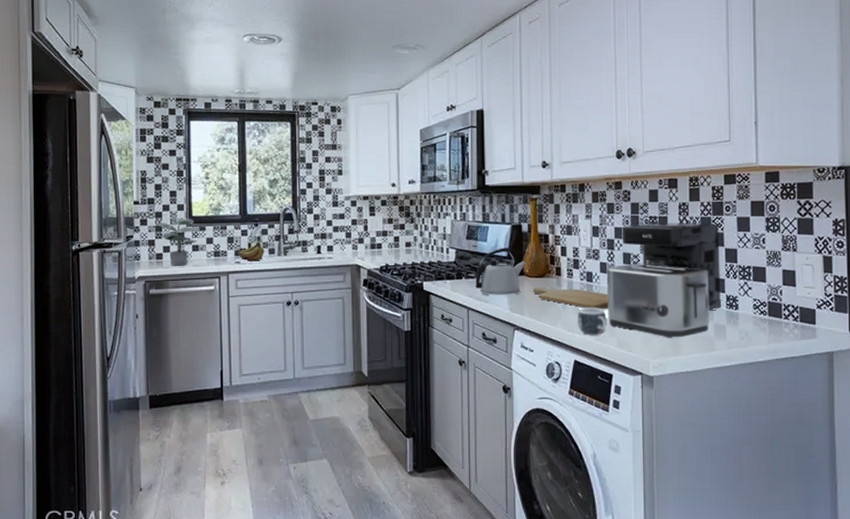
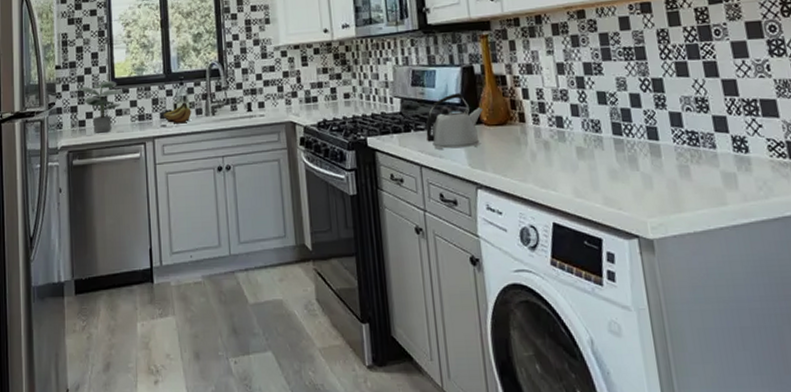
chopping board: present [533,286,609,309] -> none [494,136,587,160]
mug: present [577,308,607,334] -> none [550,158,588,191]
toaster: present [606,263,709,338] -> none [579,102,715,192]
coffee maker: present [622,222,722,311] -> none [591,50,728,156]

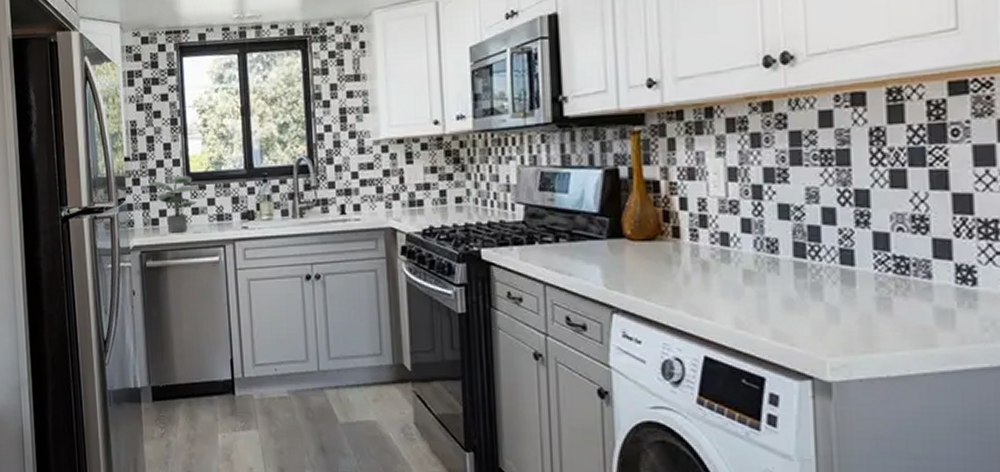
fruit: present [163,102,192,124] -> none [244,201,276,226]
kettle: present [425,93,484,151] -> none [553,201,628,267]

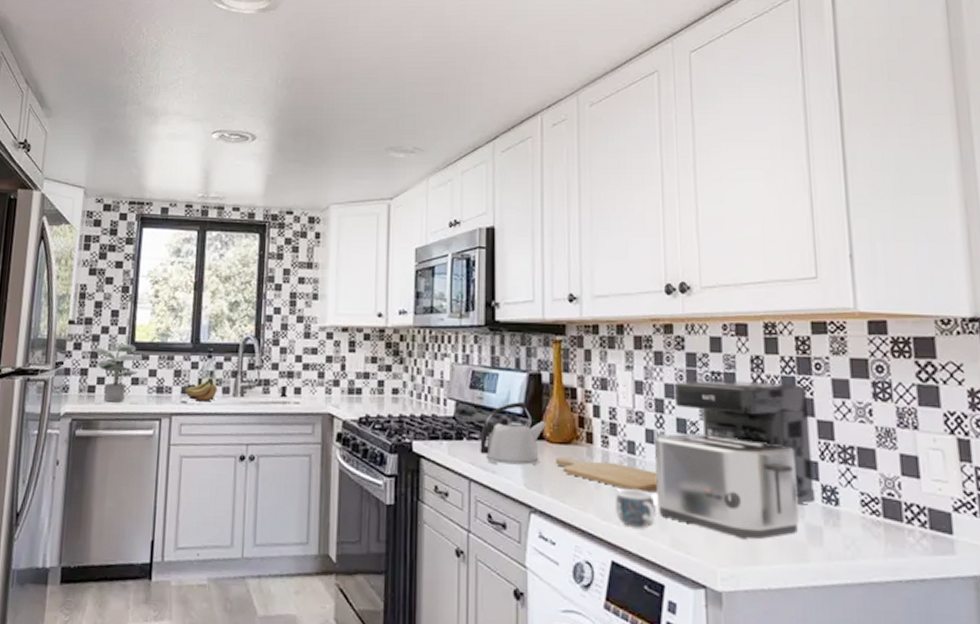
fruit: none [244,201,276,226] -> present [184,378,218,402]
kettle: none [553,201,628,267] -> present [480,402,548,466]
chopping board: none [639,253,757,284] -> present [556,456,658,492]
mug: none [706,283,754,320] -> present [614,489,656,527]
toaster: none [751,218,926,327] -> present [654,433,799,540]
coffee maker: none [774,155,948,288] -> present [674,380,816,505]

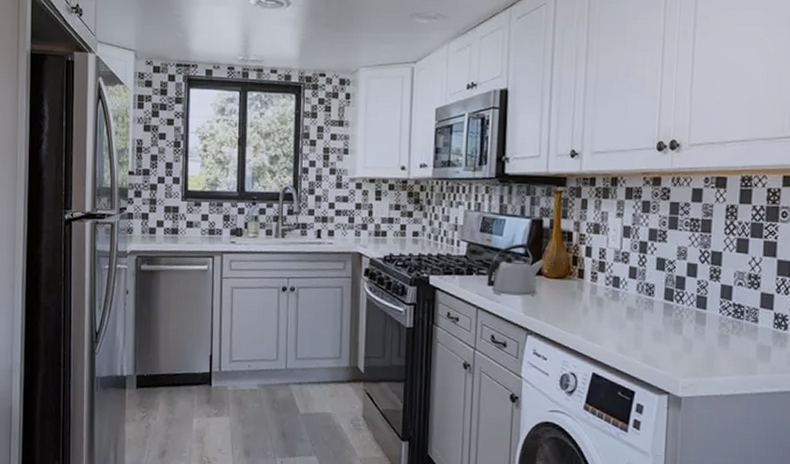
potted plant: present [90,343,143,403] -> none [149,191,196,242]
fruit: present [184,378,218,402] -> none [233,222,262,242]
chopping board: present [556,456,658,492] -> none [551,289,637,319]
mug: present [614,489,656,527] -> none [598,316,633,346]
toaster: present [654,433,799,540] -> none [634,270,756,357]
coffee maker: present [674,380,816,505] -> none [656,226,772,329]

